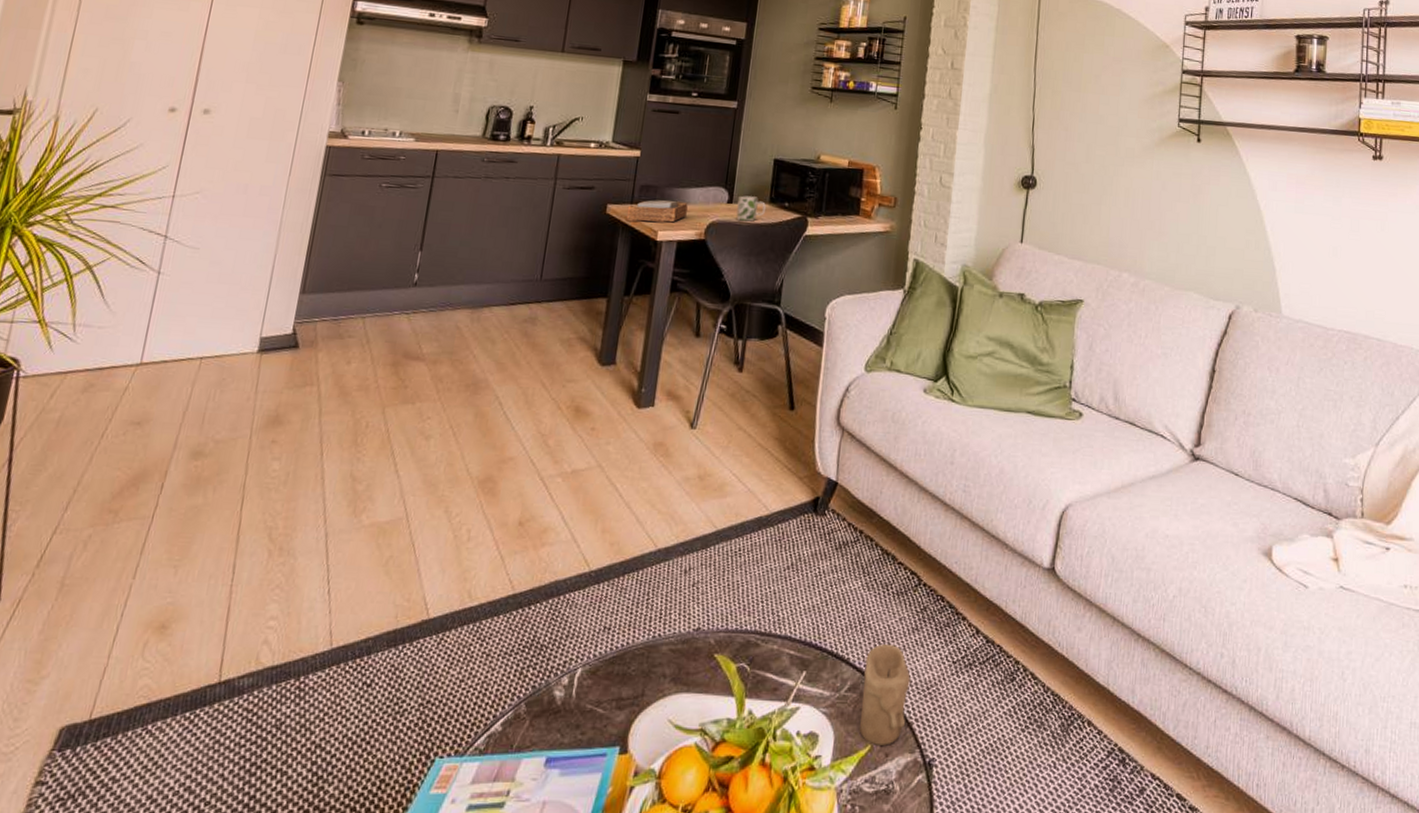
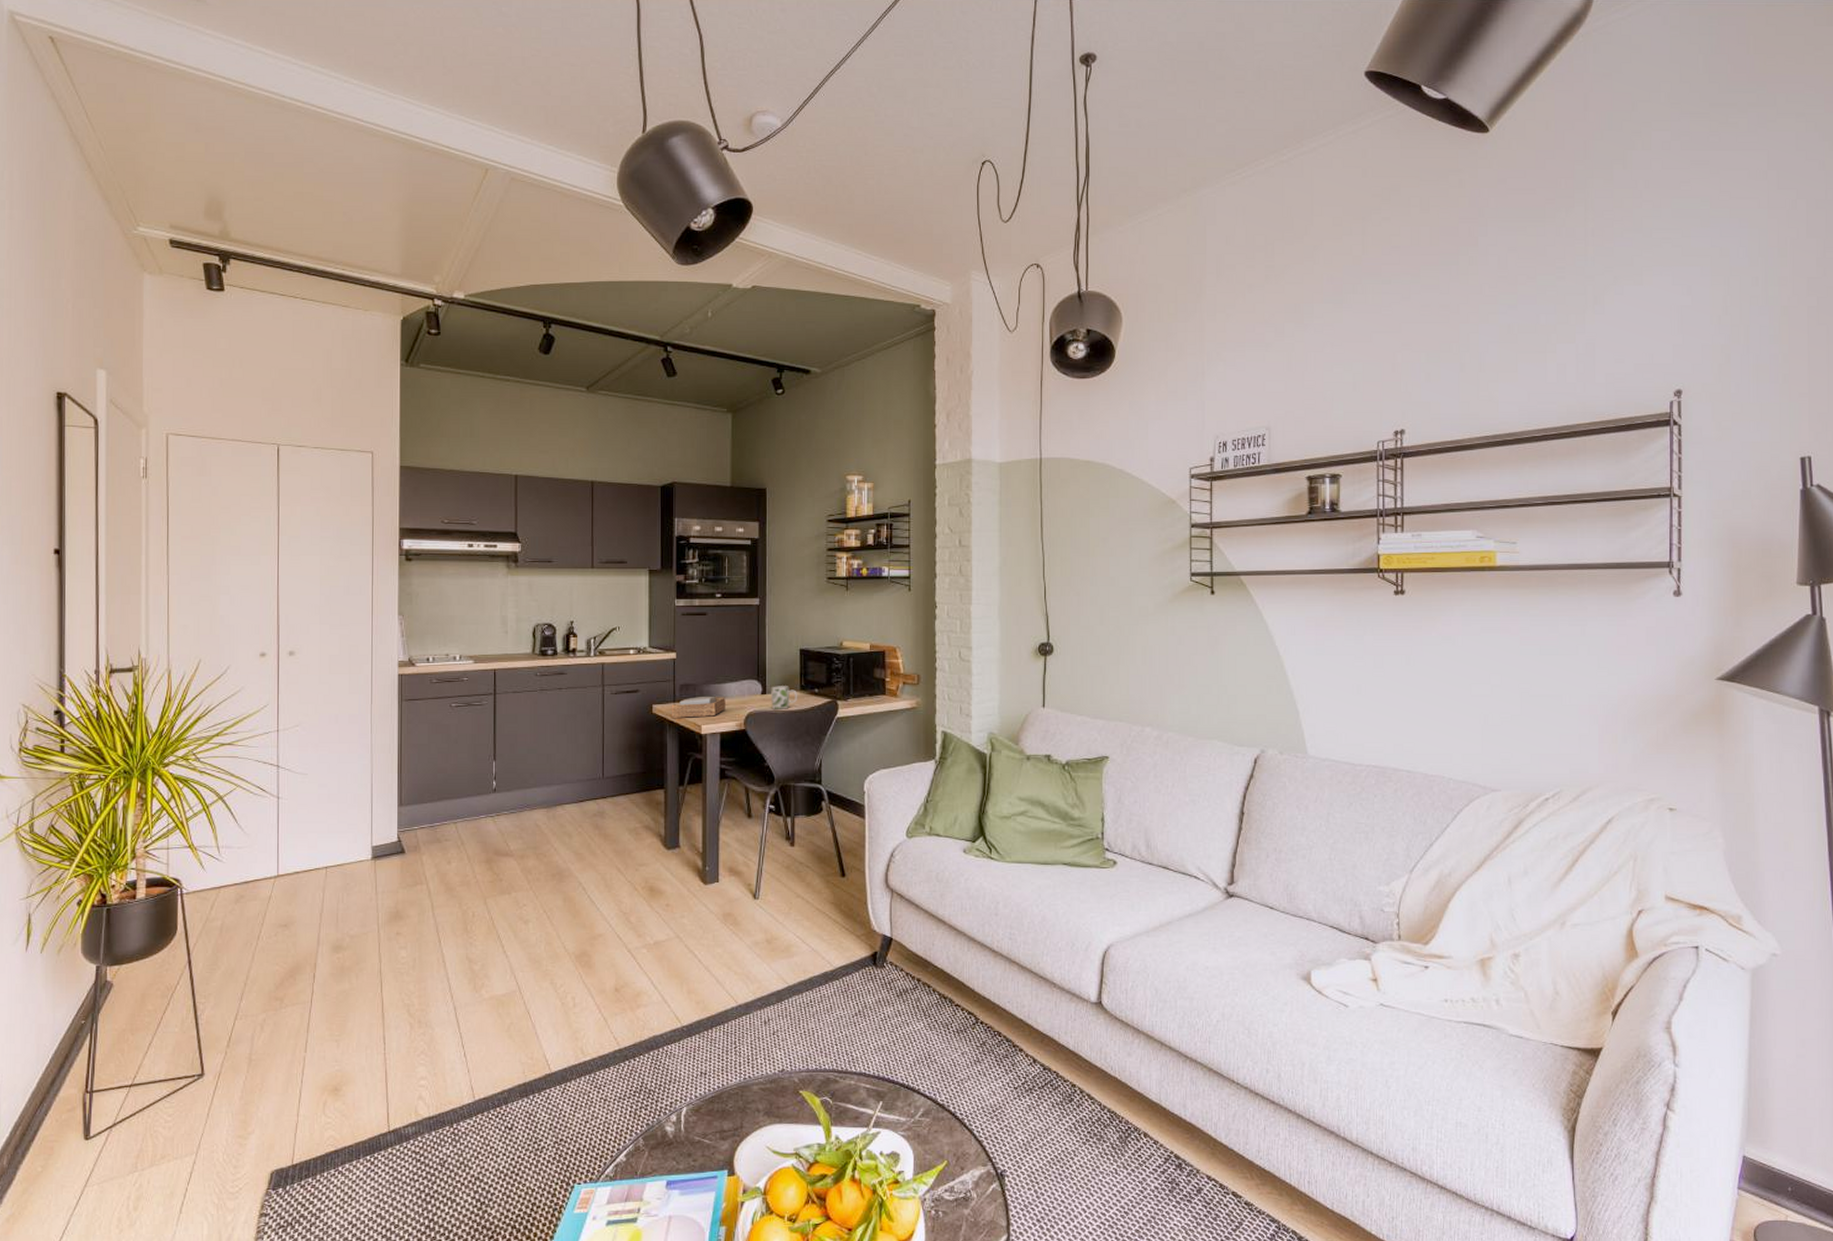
candle: present [859,643,911,746] -> none [935,1075,977,1161]

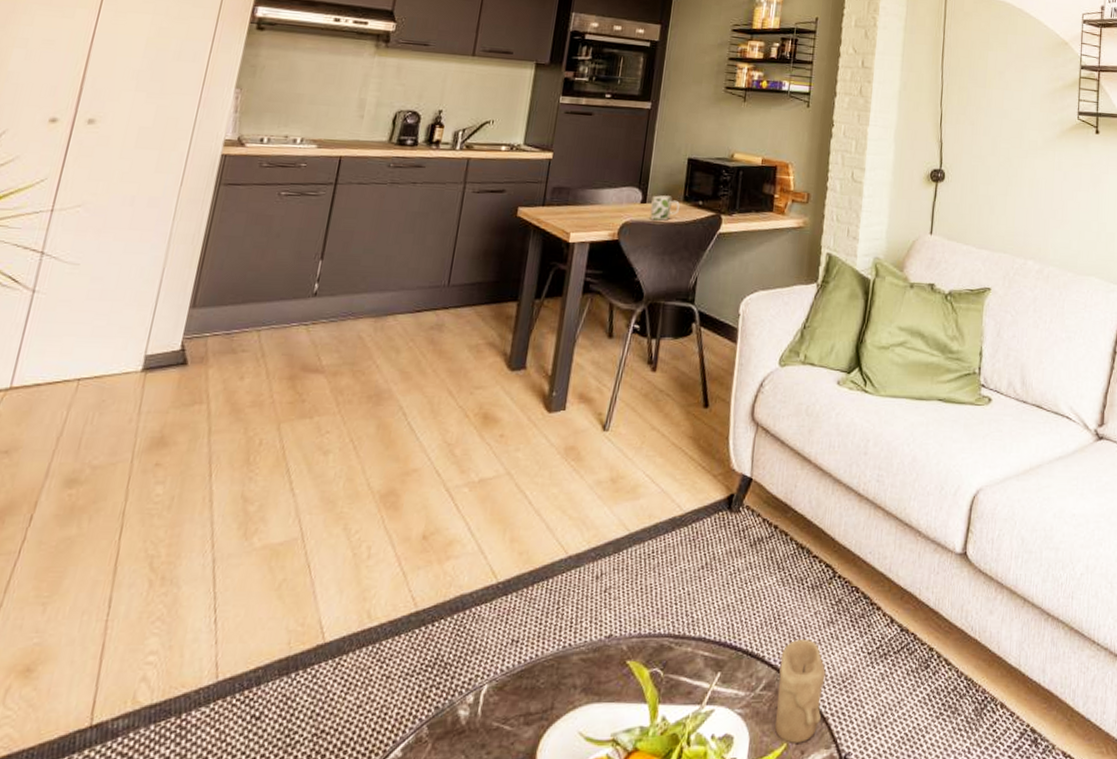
napkin holder: present [671,696,725,718] -> none [537,201,601,225]
candle: none [935,1075,977,1161] -> present [774,638,826,743]

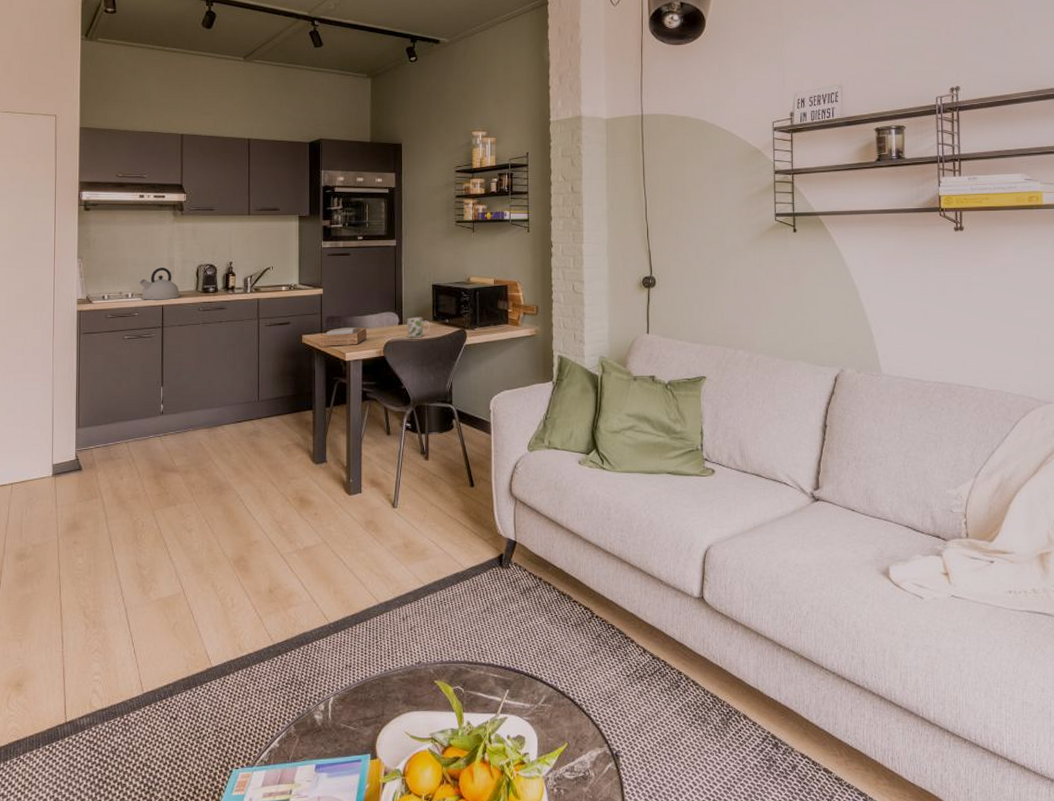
kettle: none [312,109,367,151] -> present [139,267,181,300]
napkin holder: none [537,201,601,225] -> present [319,326,367,347]
candle: present [774,638,826,743] -> none [556,664,594,743]

